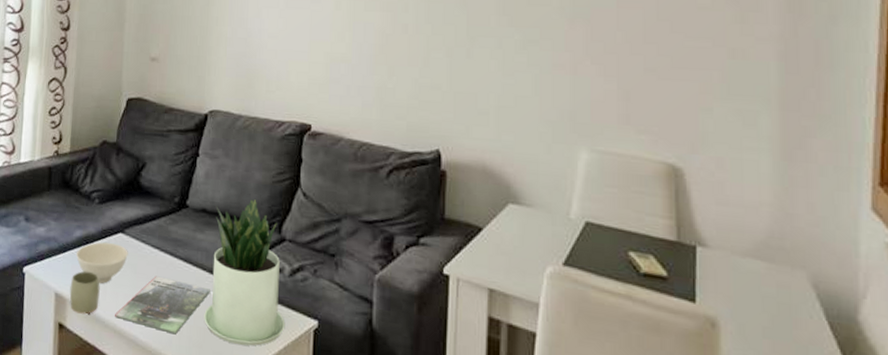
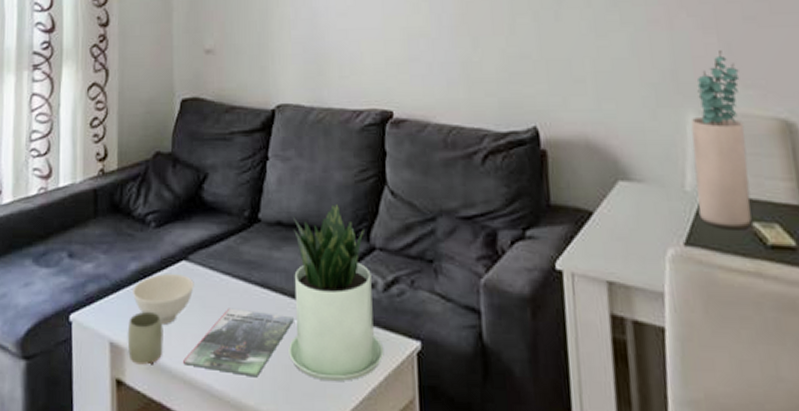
vase: none [579,97,634,259] -> present [691,50,752,232]

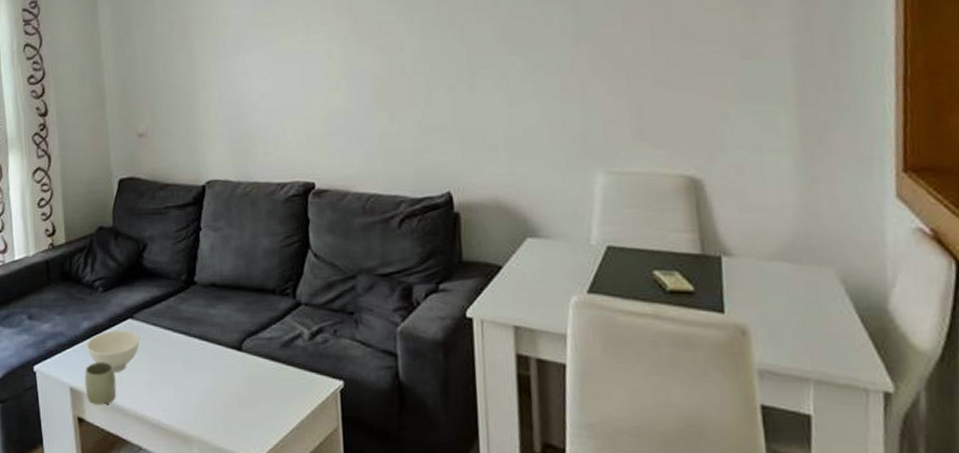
magazine: present [183,308,294,378] -> none [134,357,230,413]
planter: present [288,204,384,382] -> none [225,267,311,416]
vase: present [691,50,752,232] -> none [599,114,653,280]

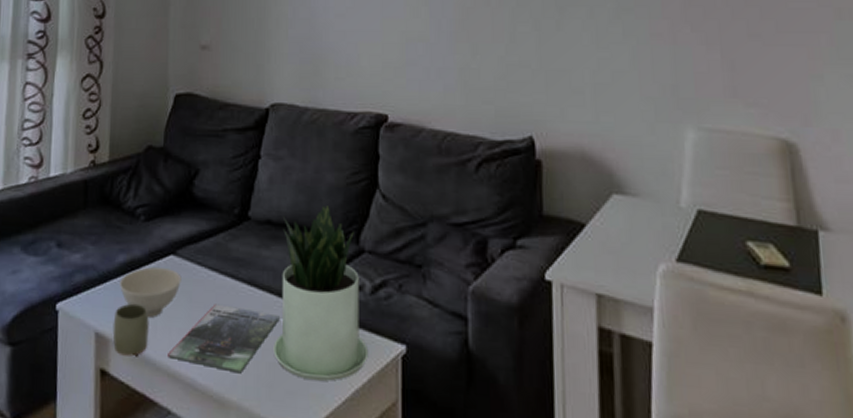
magazine: none [134,357,230,413] -> present [168,304,280,374]
planter: none [225,267,311,416] -> present [273,205,369,382]

